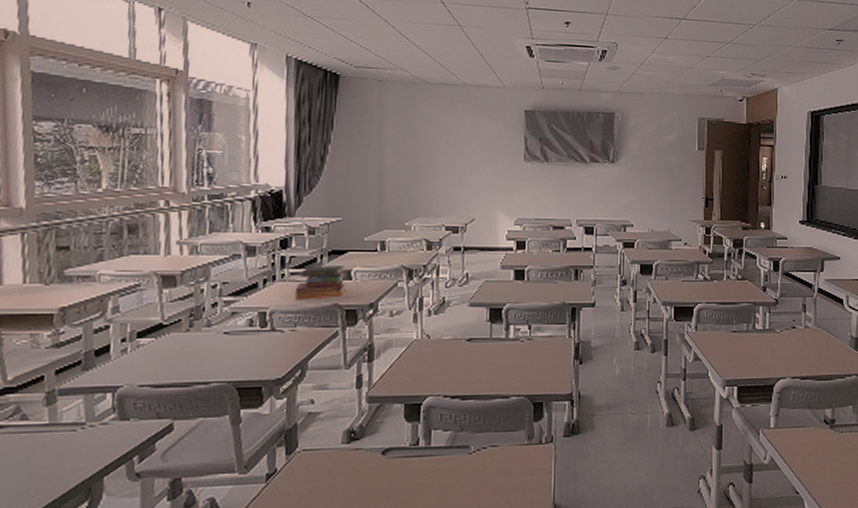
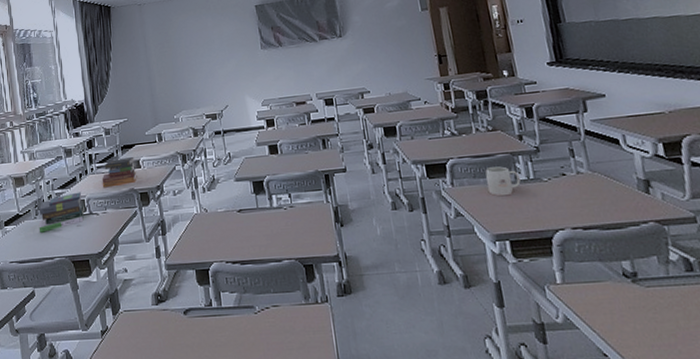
books: none [191,302,265,350] -> present [38,192,85,233]
mug: none [727,315,757,344] -> present [485,166,521,197]

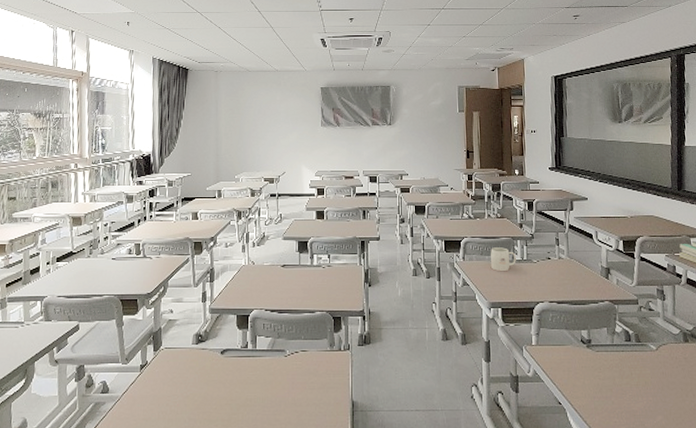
books: present [38,192,85,233] -> none [91,236,139,271]
books: present [102,157,137,188] -> none [159,209,194,235]

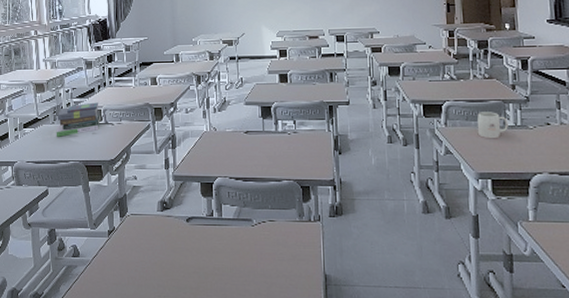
books: none [91,236,139,271] -> present [56,102,100,137]

